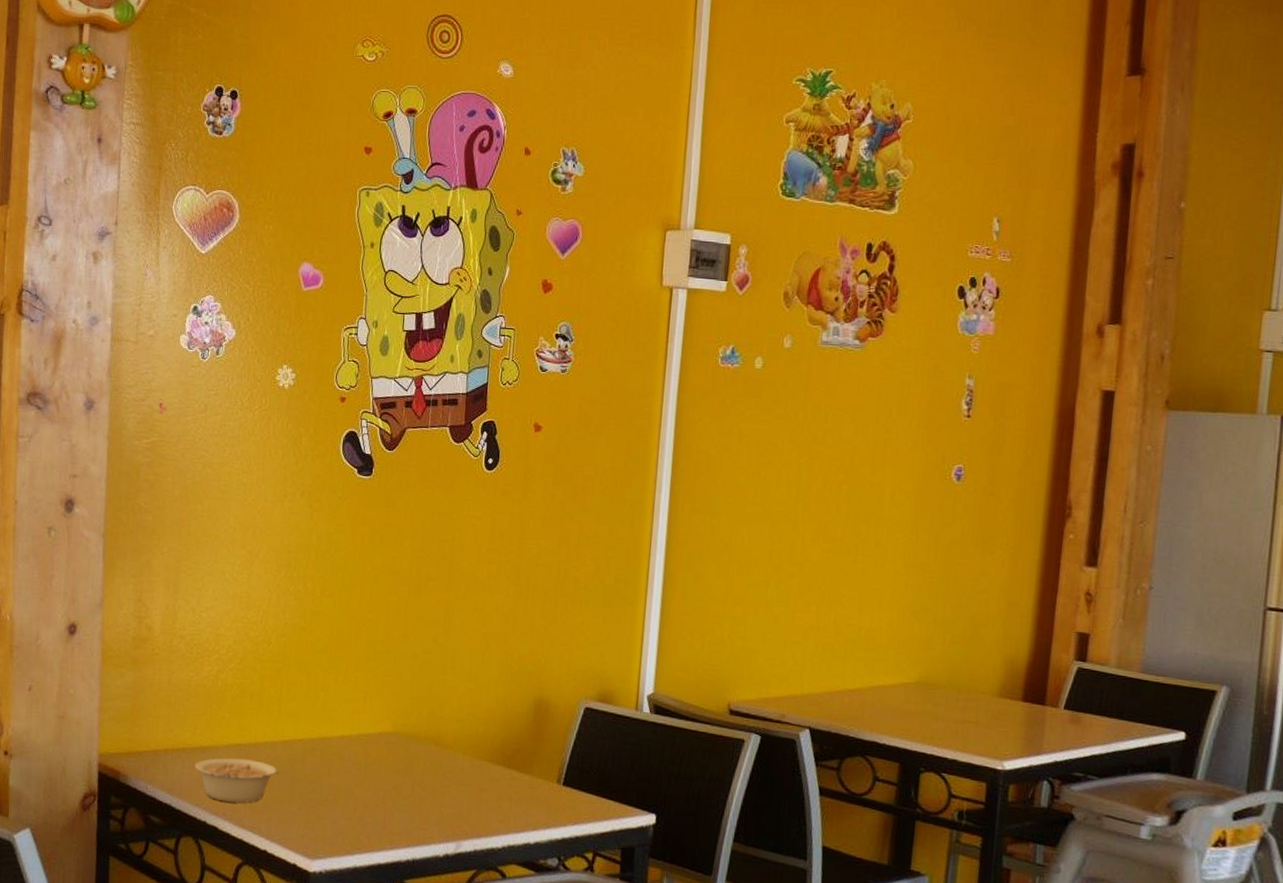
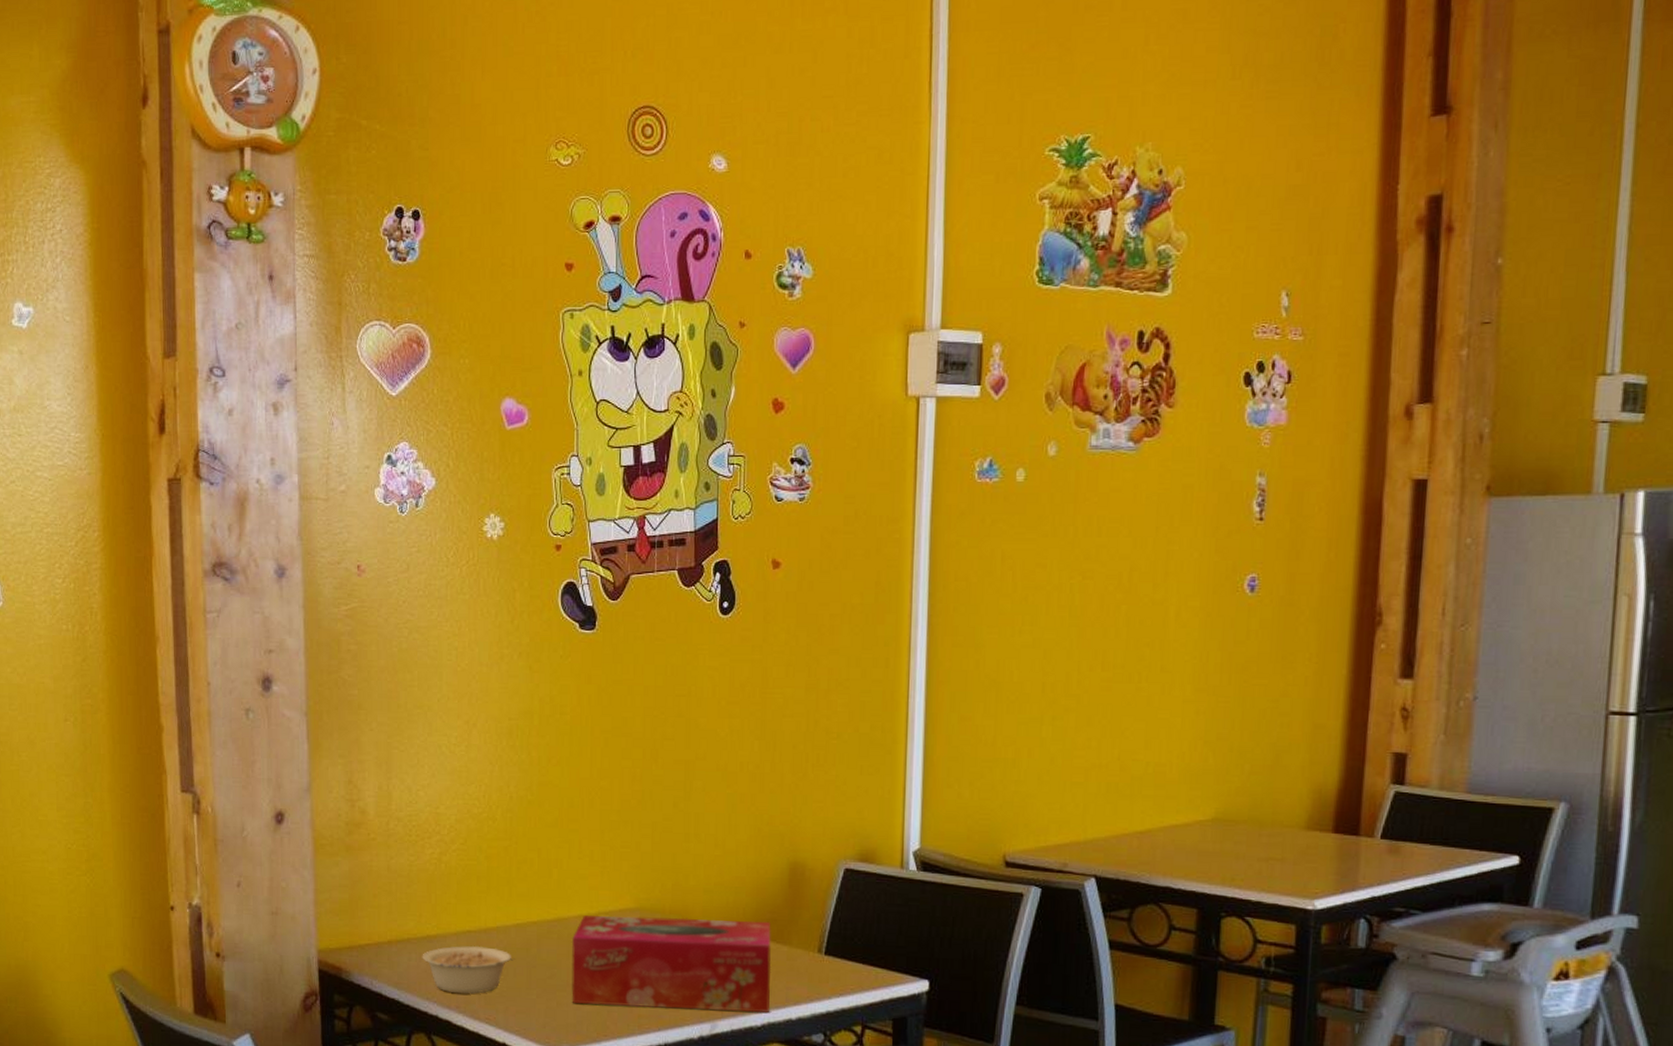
tissue box: none [329,736,516,836] -> present [571,915,772,1013]

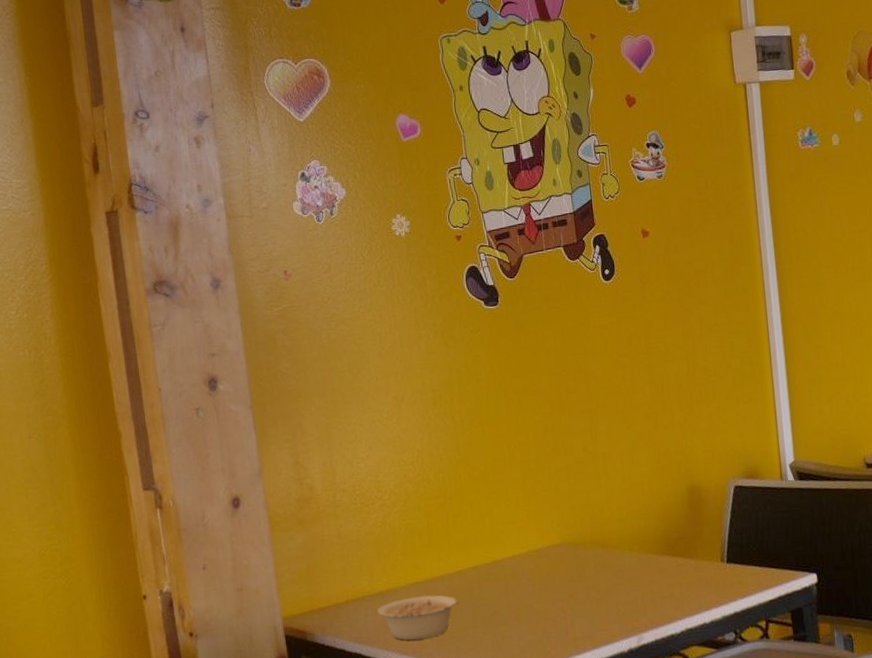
tissue box: present [571,915,772,1013] -> none [508,540,686,636]

